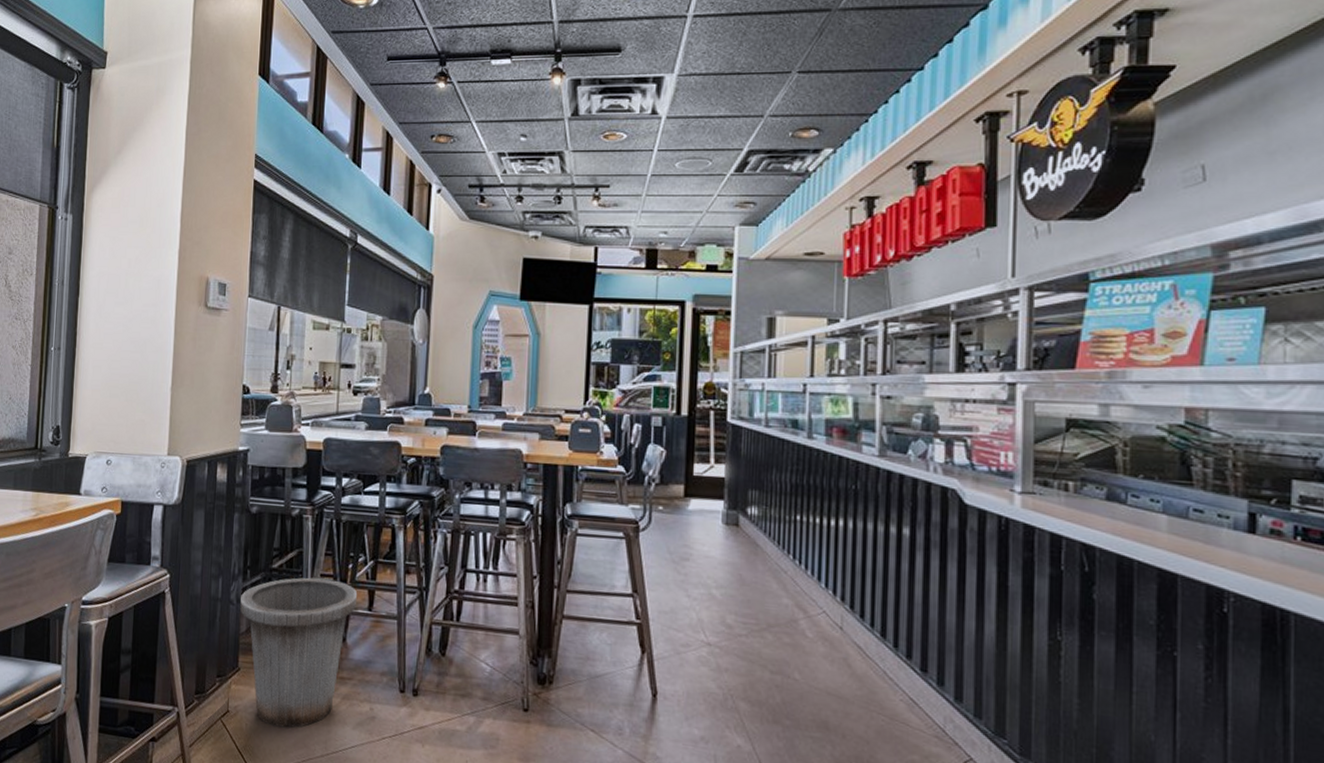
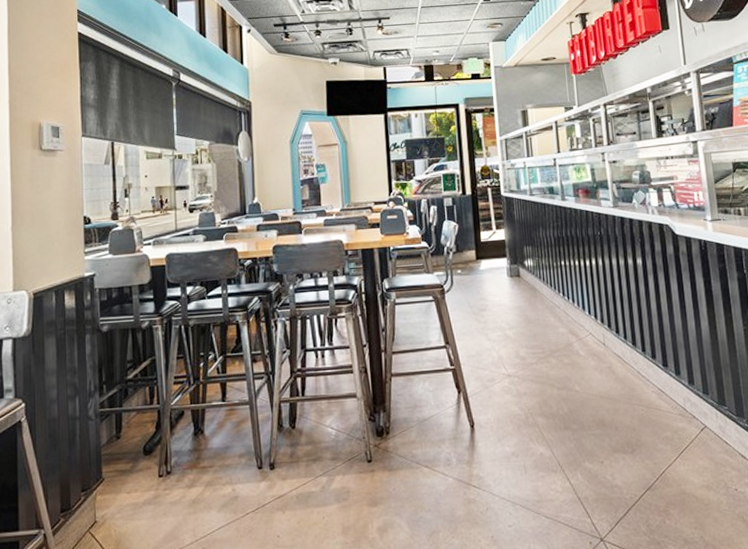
trash can: present [240,577,358,728] -> none [99,380,211,526]

